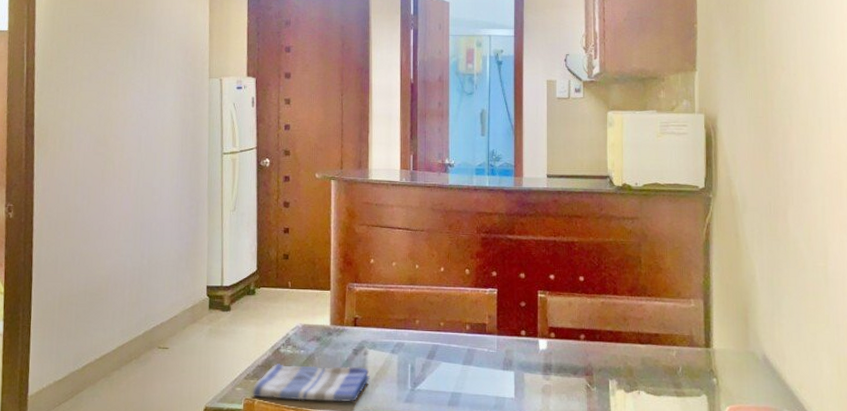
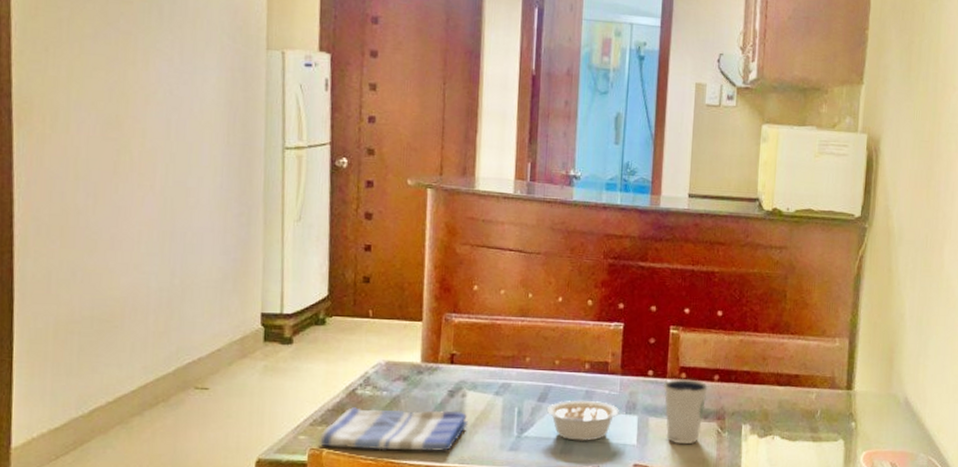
legume: none [435,357,503,395] -> present [546,400,625,442]
dixie cup: none [536,337,576,398] -> present [664,378,709,445]

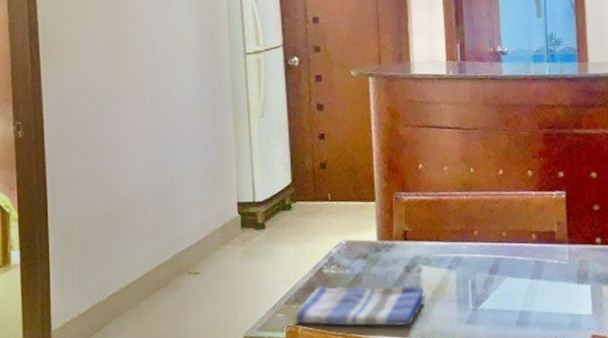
legume: present [546,400,625,442] -> none [498,270,577,314]

